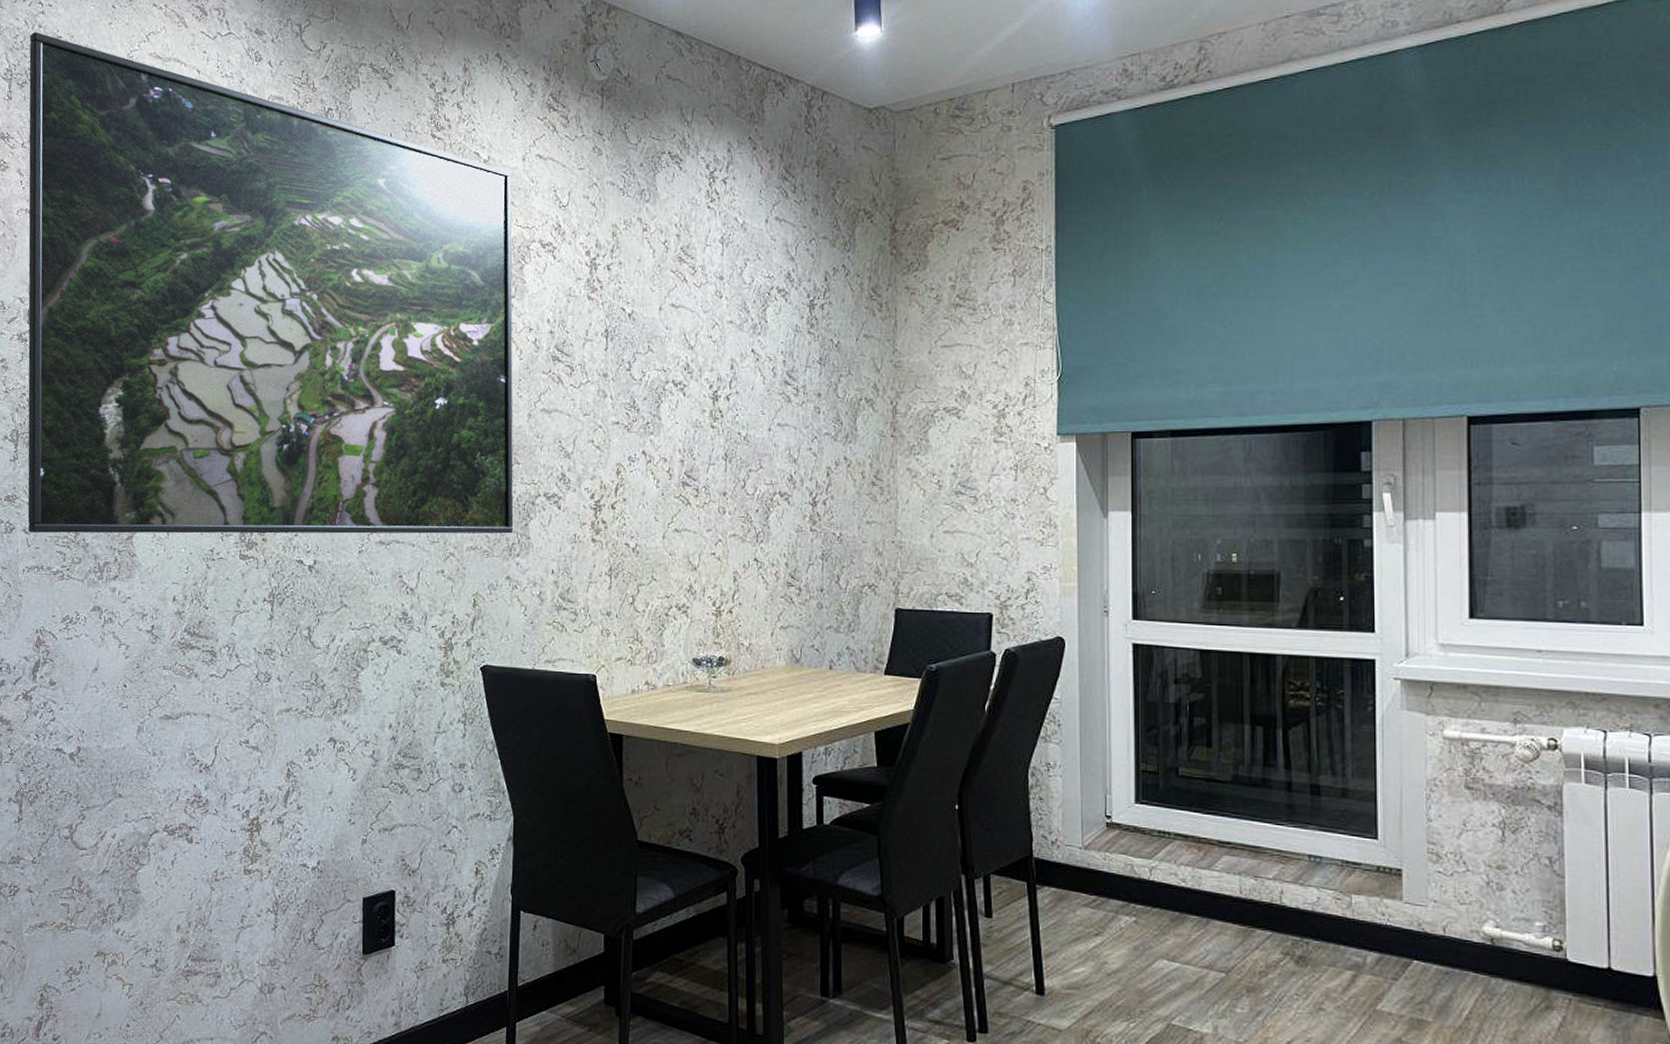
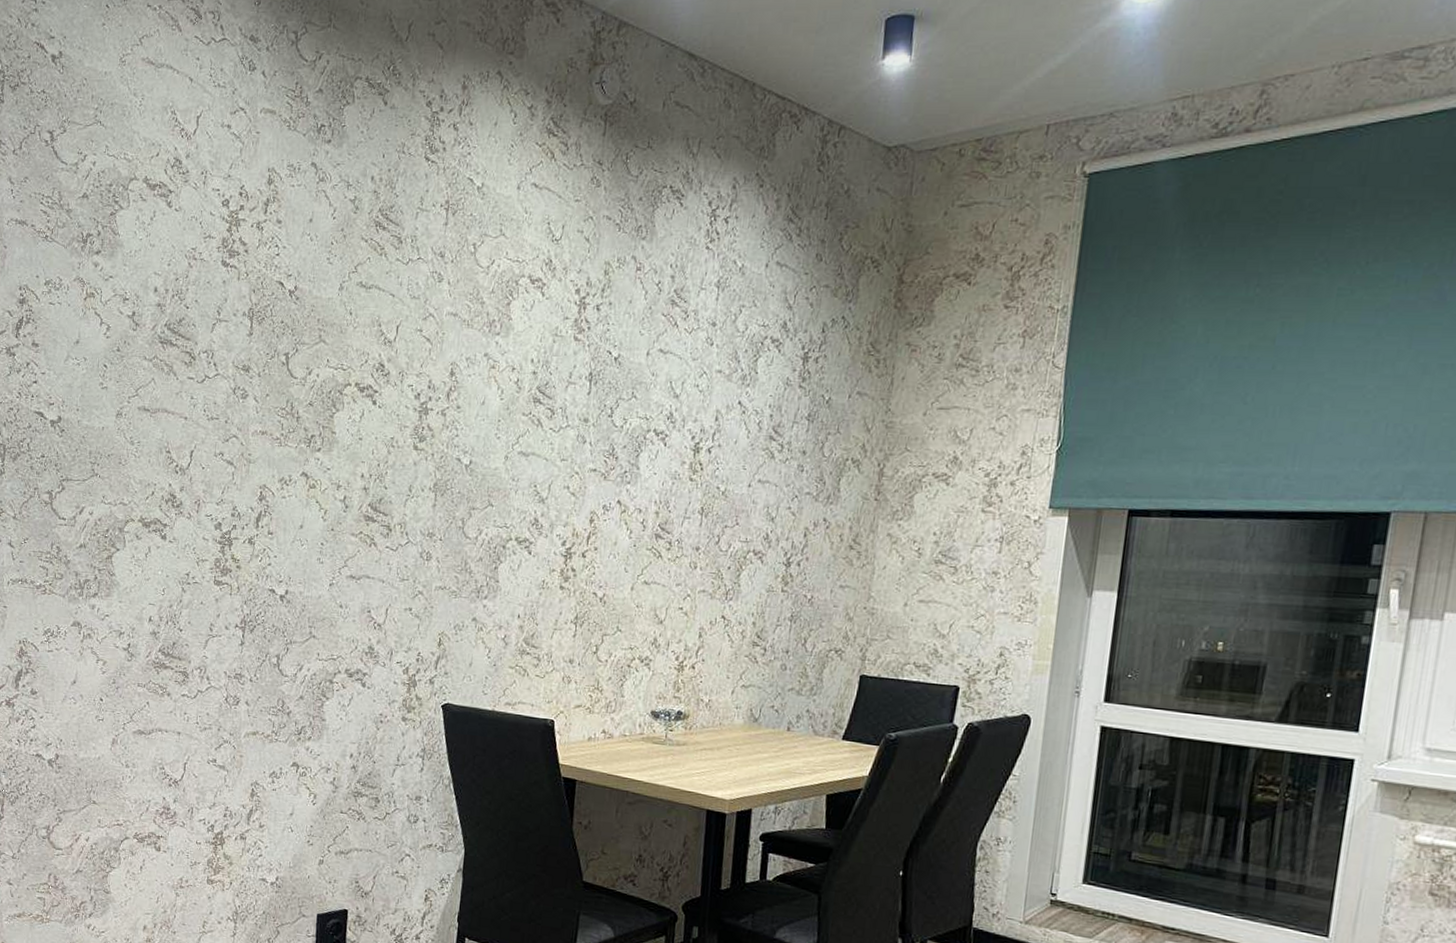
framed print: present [28,31,514,534] -> none [13,30,505,576]

